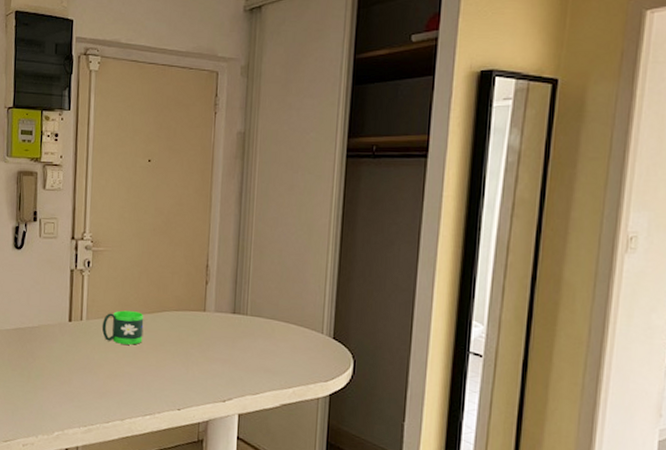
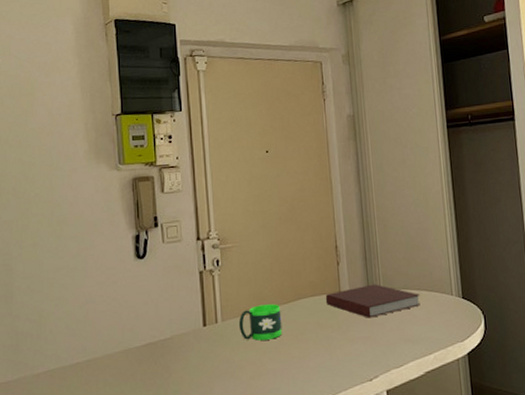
notebook: none [189,308,288,342] -> present [325,284,421,318]

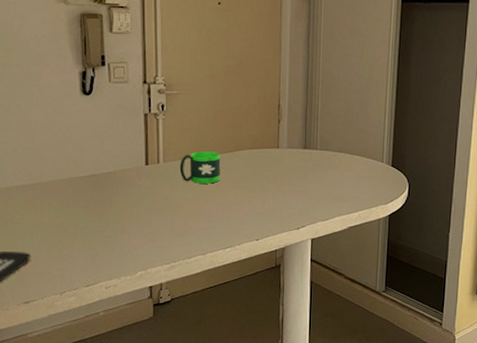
notebook: present [325,284,421,318] -> none [263,144,353,175]

